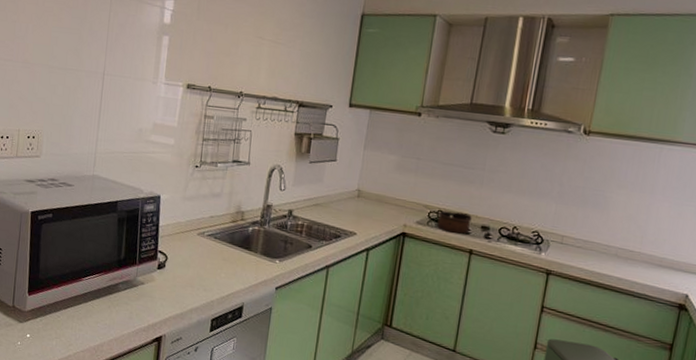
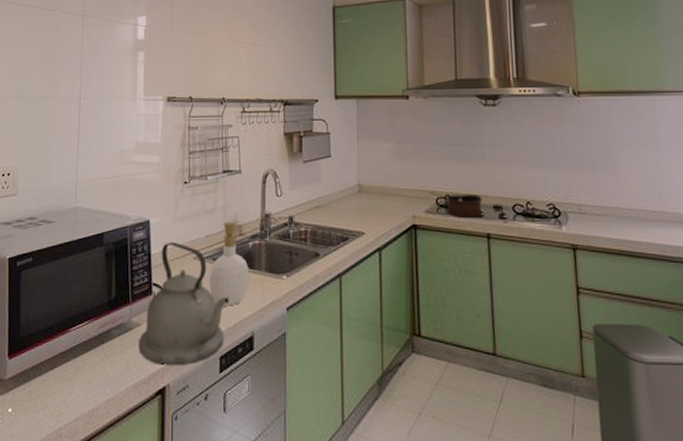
kettle: none [141,217,226,322] -> present [139,241,230,367]
soap bottle: none [208,206,247,279] -> present [209,221,249,306]

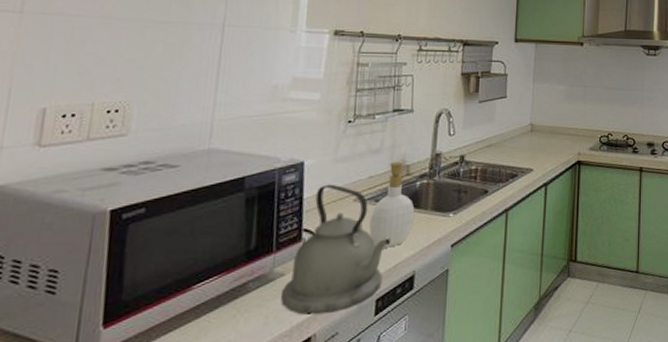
cooking pot: present [428,192,483,217] -> none [594,131,639,154]

